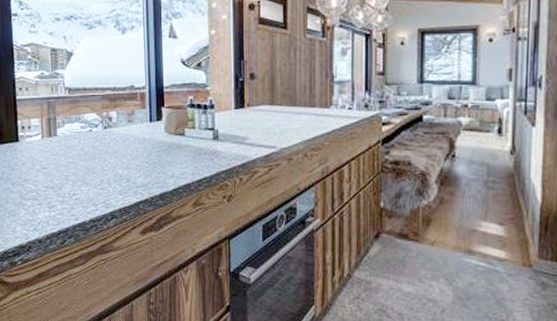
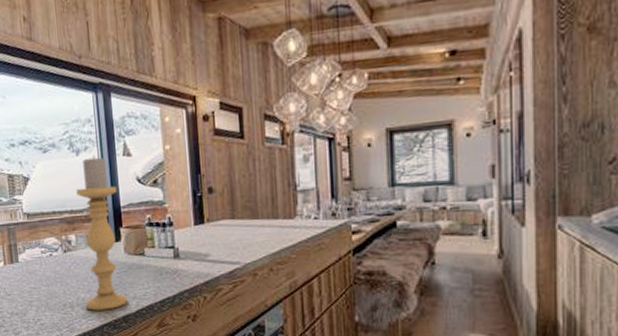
candle holder: none [120,34,165,188] -> present [76,155,128,310]

